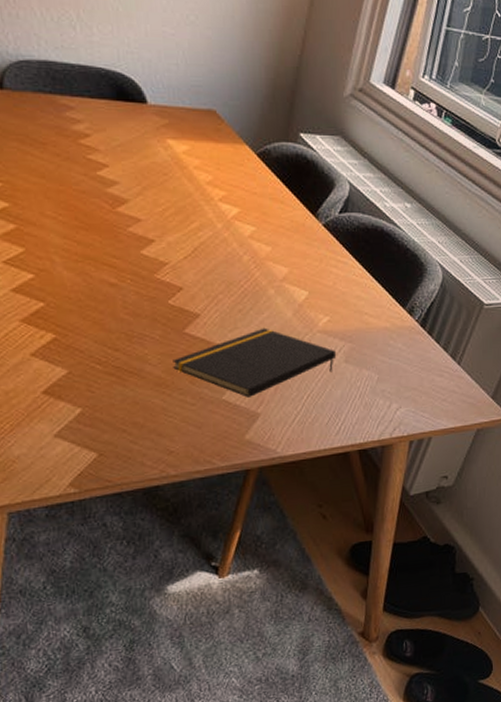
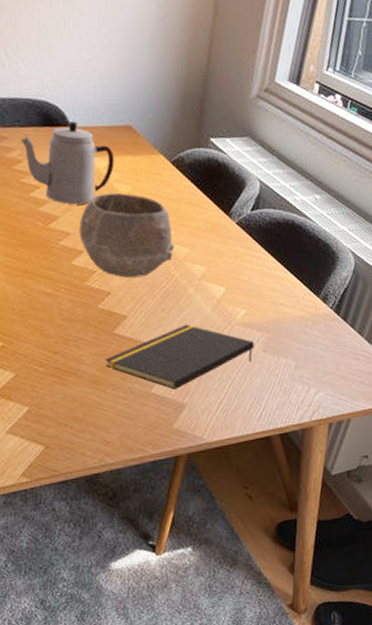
teapot: none [89,98,195,189] -> present [20,121,115,205]
bowl: none [150,180,256,274] -> present [78,192,174,279]

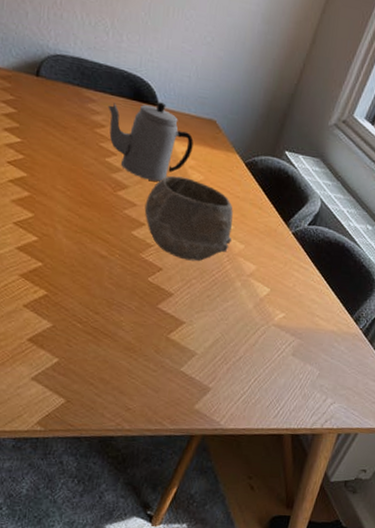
notepad: present [105,324,255,390] -> none [142,314,286,373]

